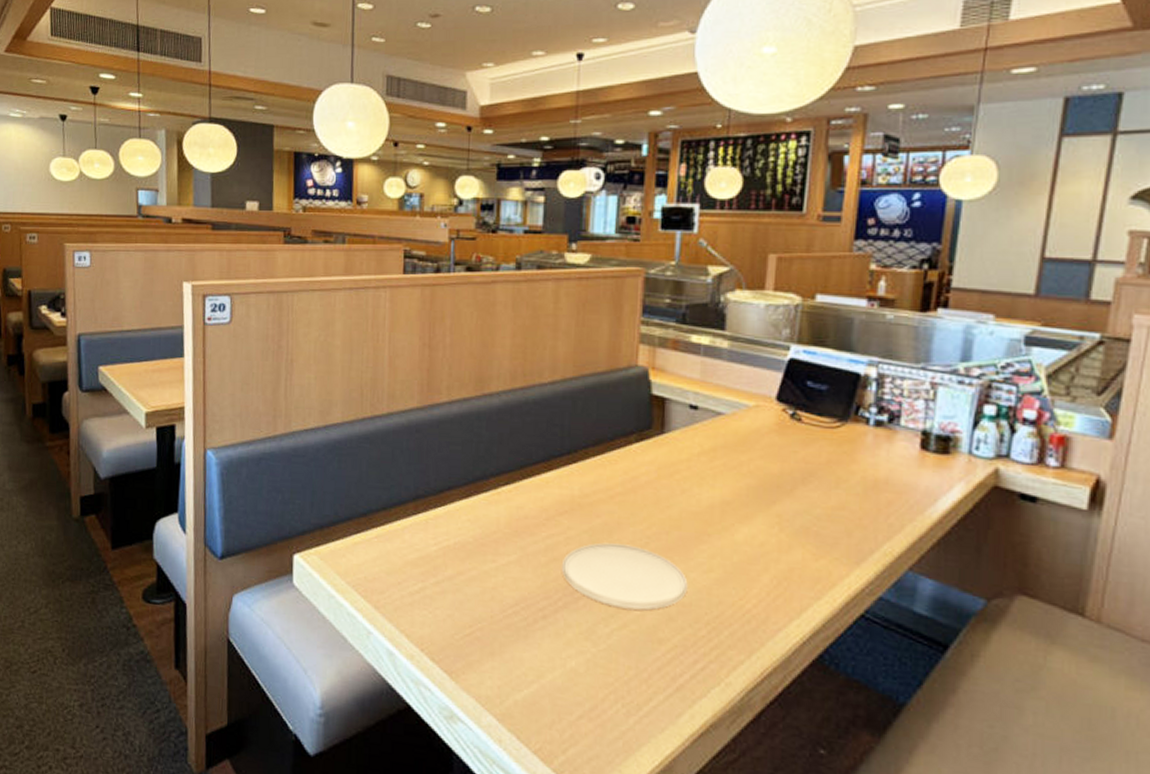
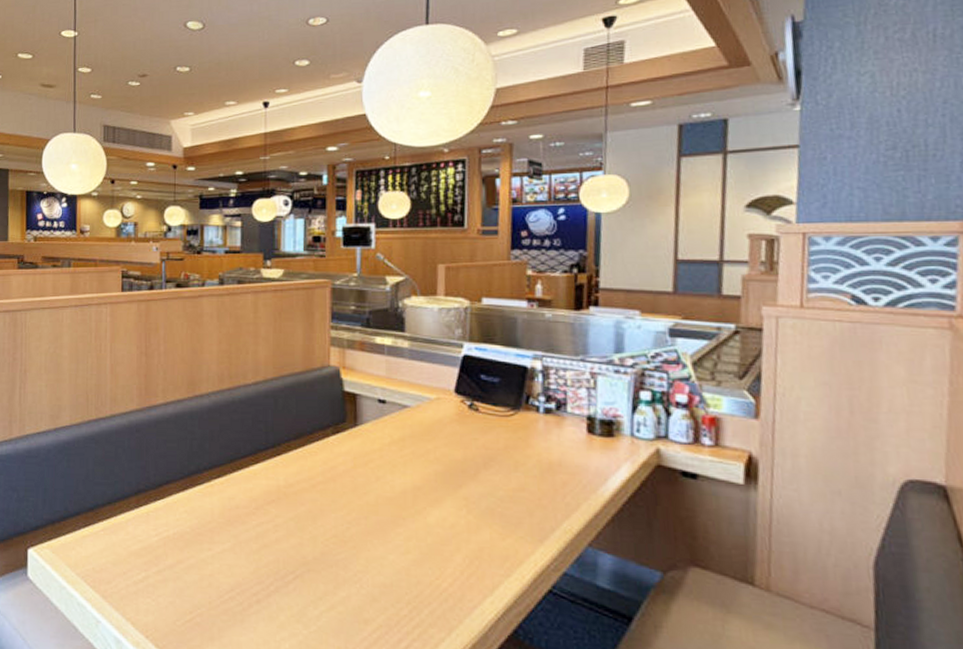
plate: present [561,542,688,612] -> none [271,529,388,594]

